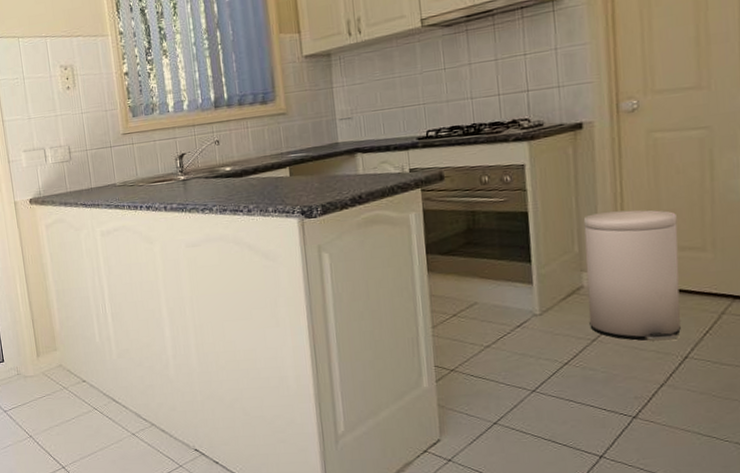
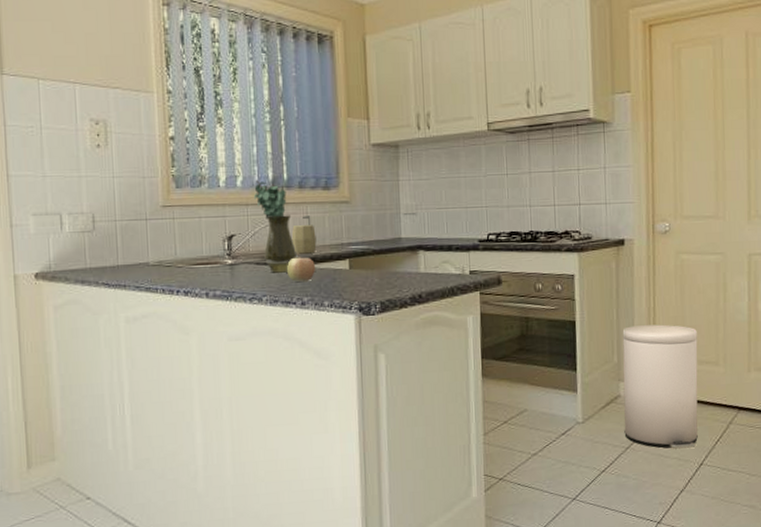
vase: none [198,102,241,185] -> present [253,180,296,273]
fruit: none [232,165,259,192] -> present [287,253,315,283]
soap dispenser: none [235,130,258,167] -> present [291,215,317,254]

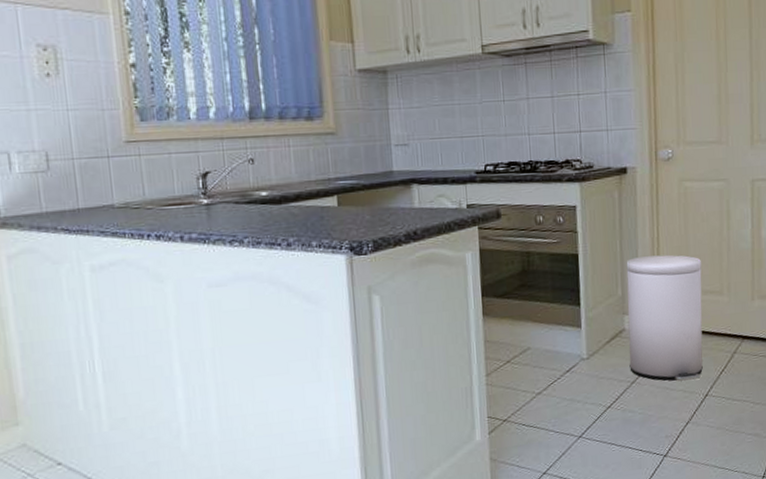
vase: present [253,180,296,273] -> none [228,111,280,213]
fruit: present [287,253,315,283] -> none [269,190,301,222]
soap dispenser: present [291,215,317,254] -> none [273,149,301,192]

